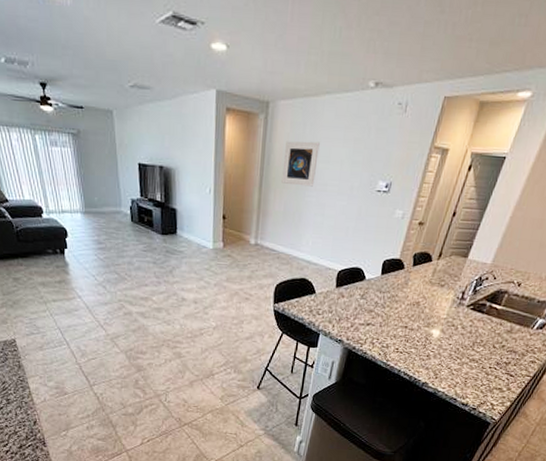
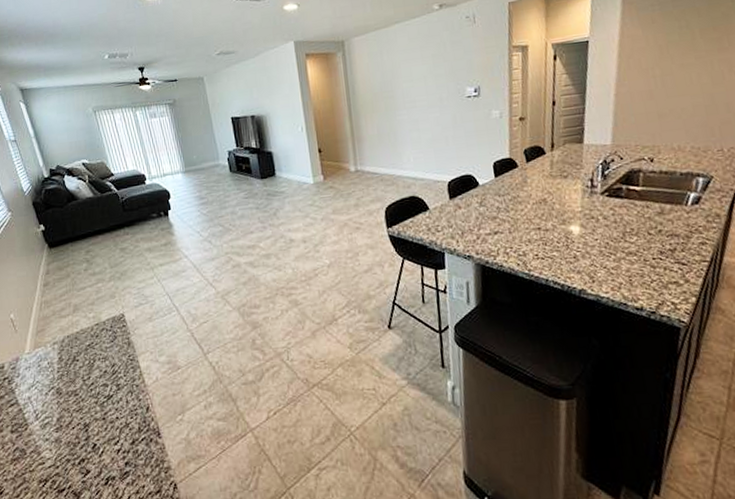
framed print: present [281,141,320,187] -> none [367,65,403,109]

